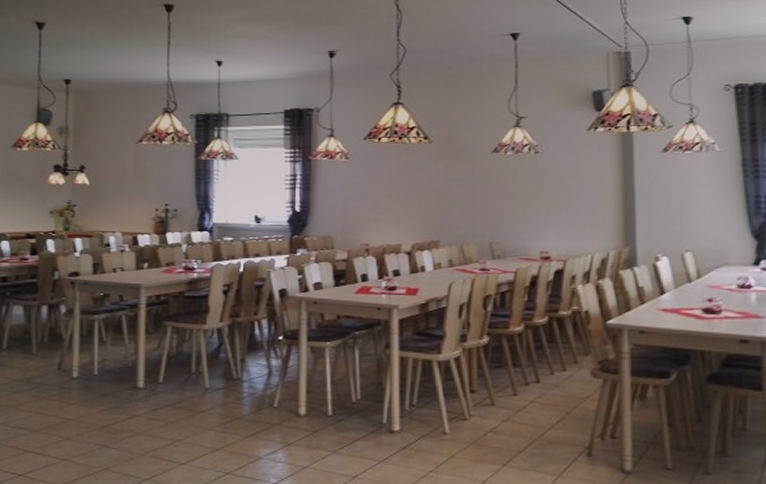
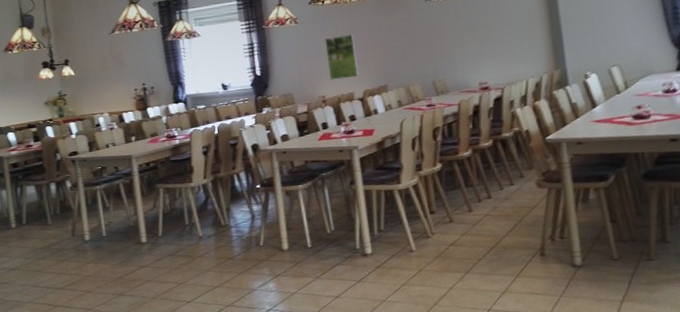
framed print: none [376,179,410,228] -> present [324,34,360,81]

